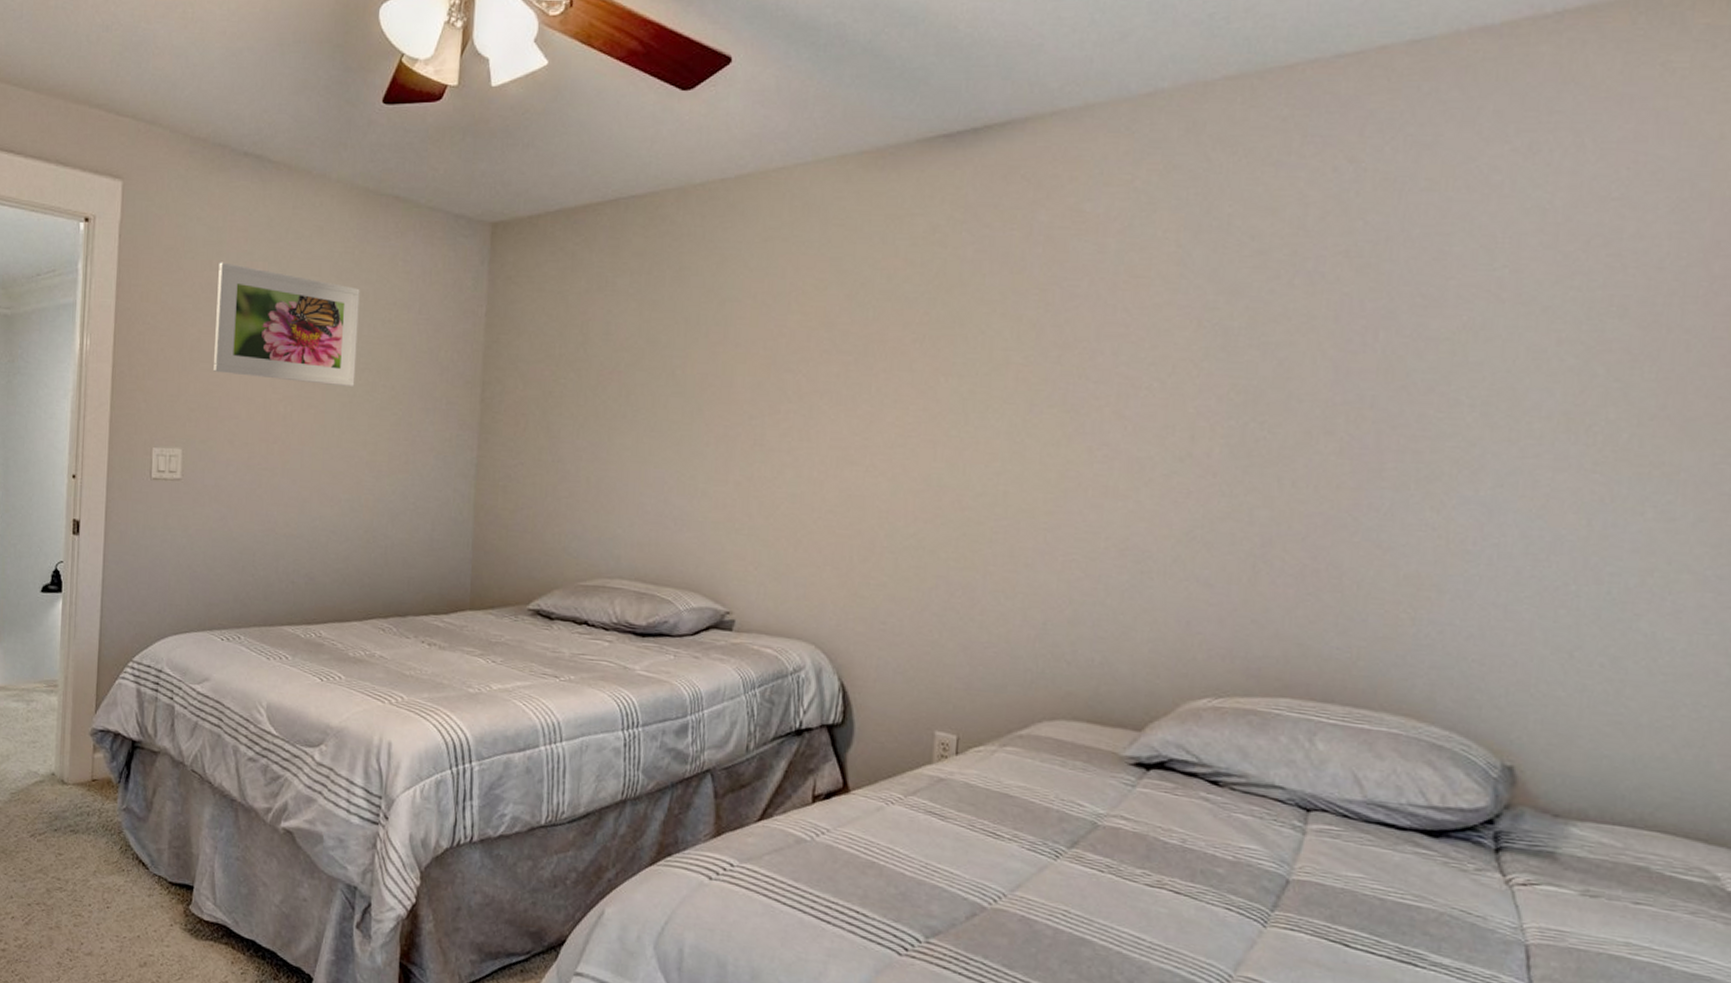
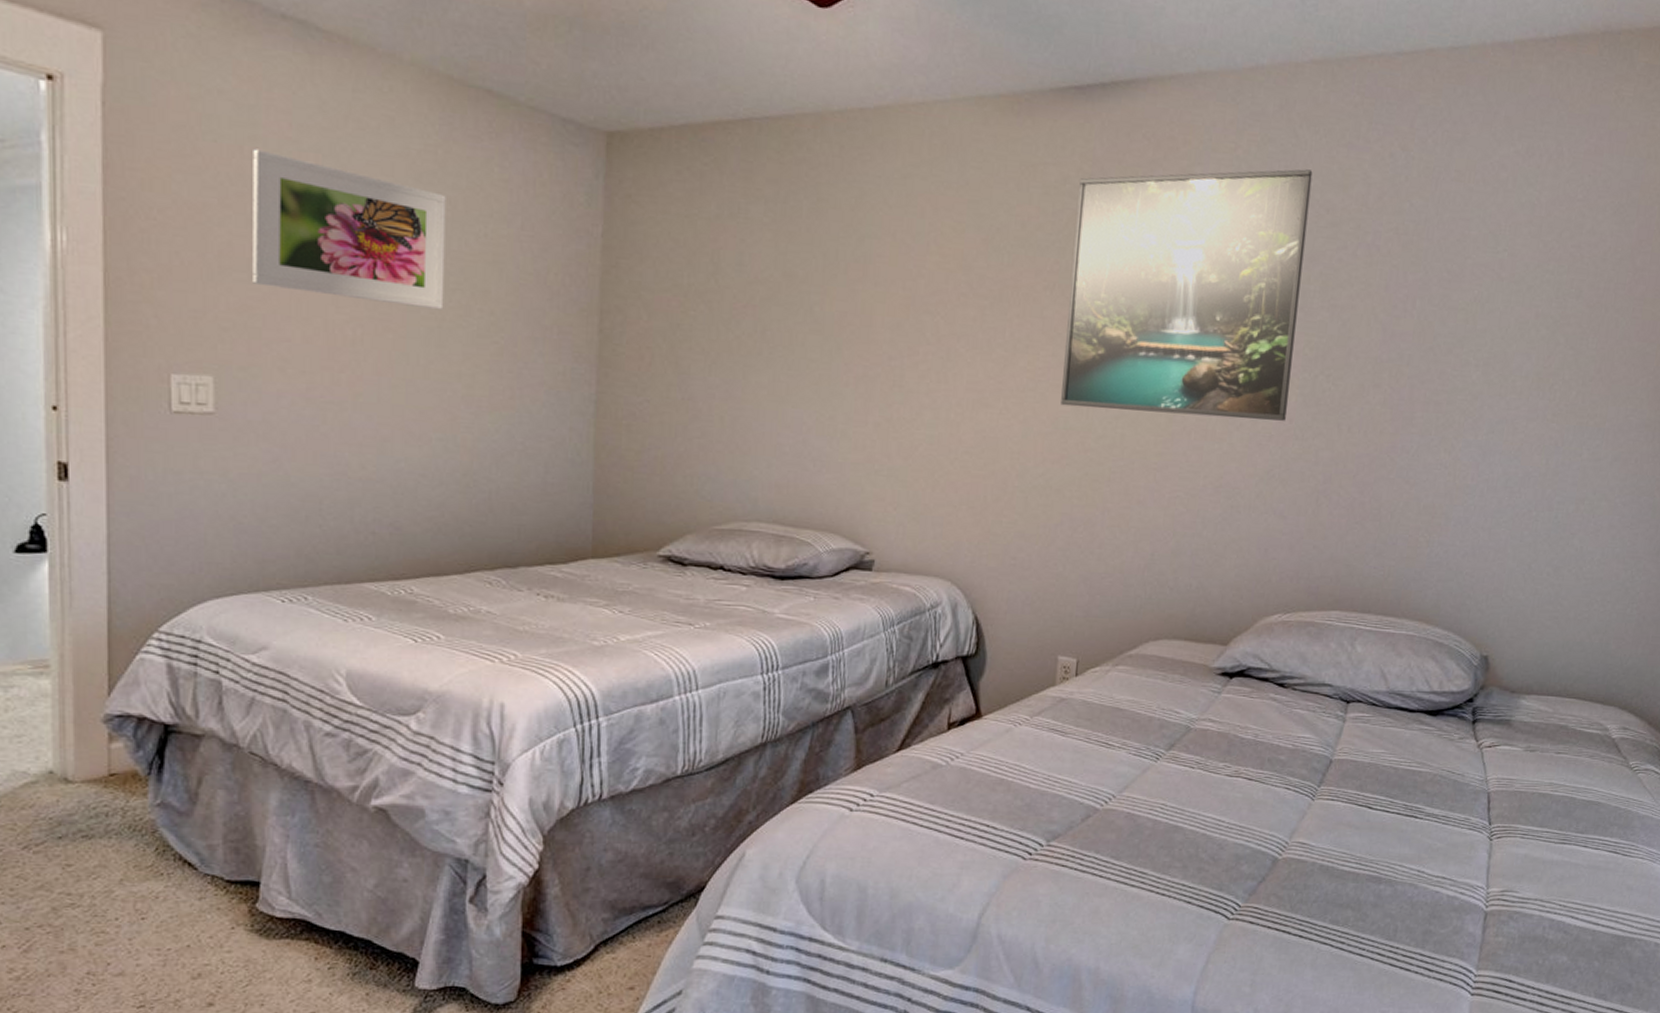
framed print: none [933,195,1231,475] -> present [1061,169,1313,421]

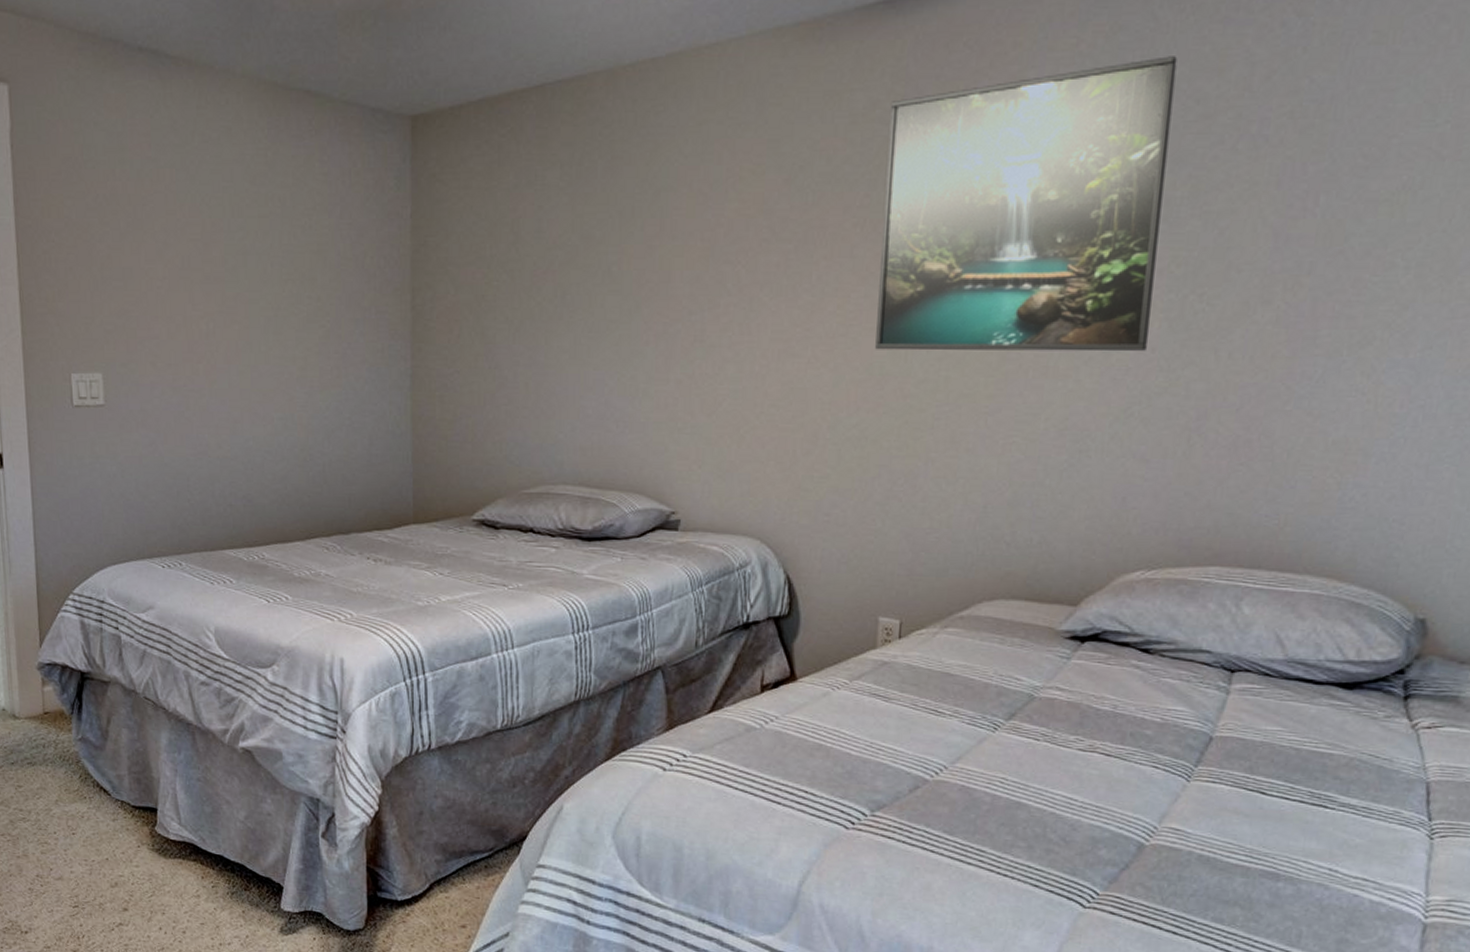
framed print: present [253,149,446,310] -> none [122,170,279,300]

